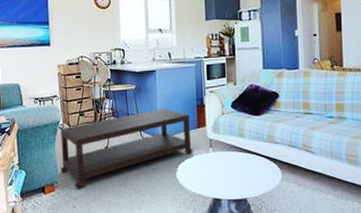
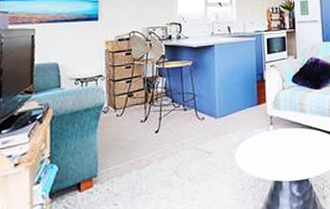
coffee table: present [60,109,193,190] -> none [101,86,253,183]

